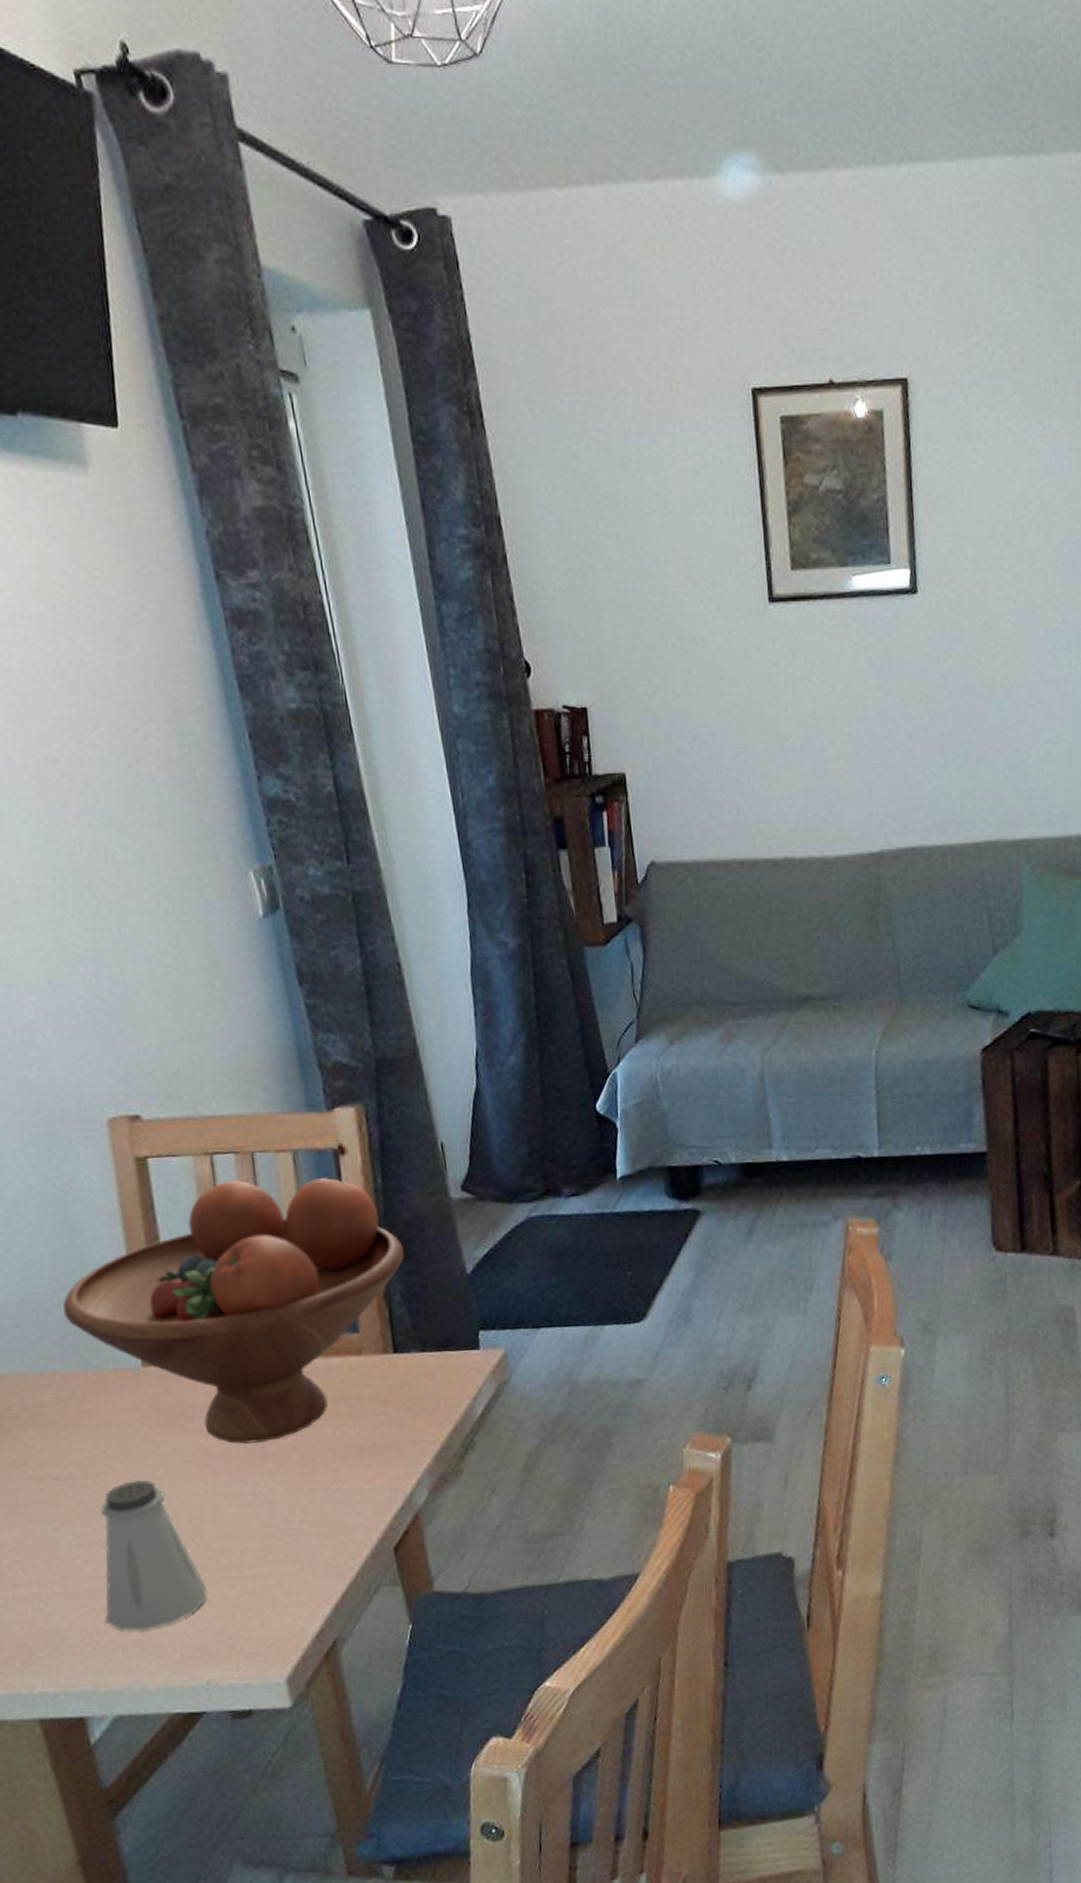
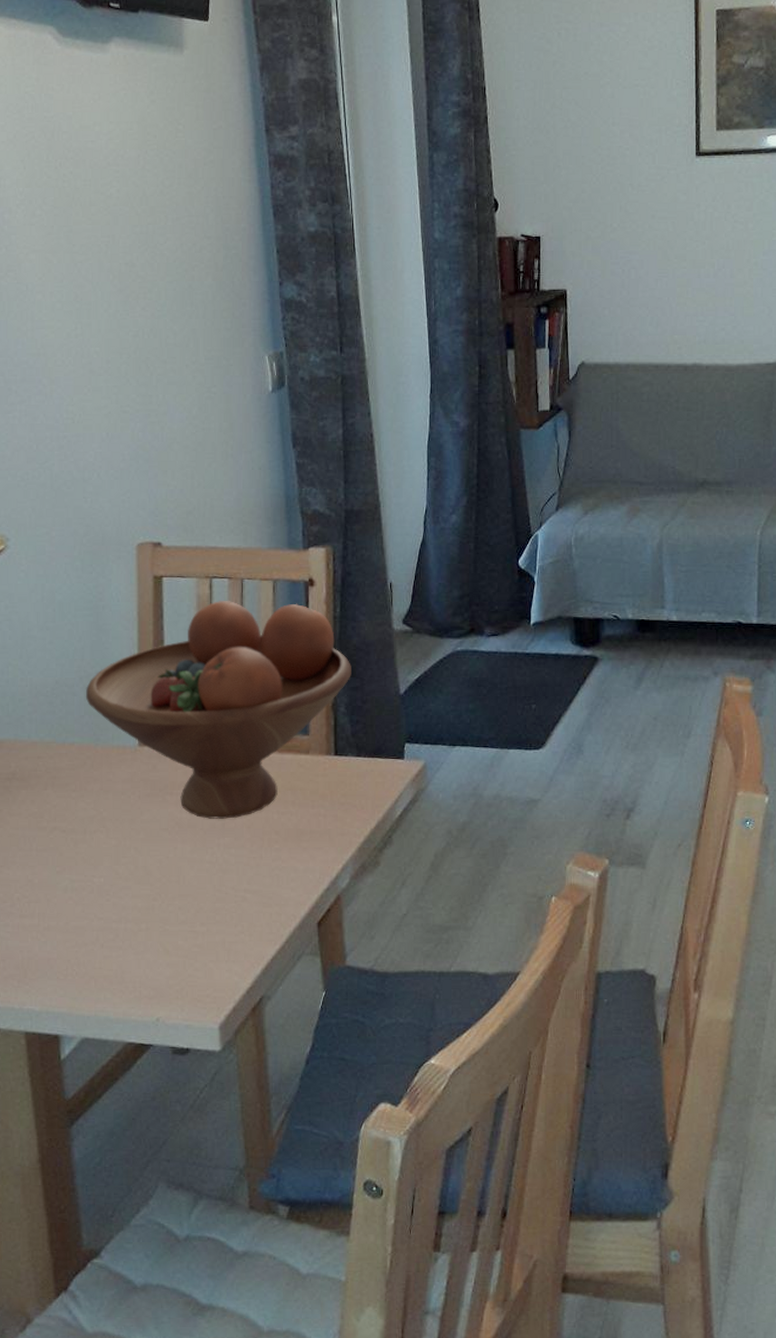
saltshaker: present [100,1480,207,1632] -> none [86,840,165,967]

